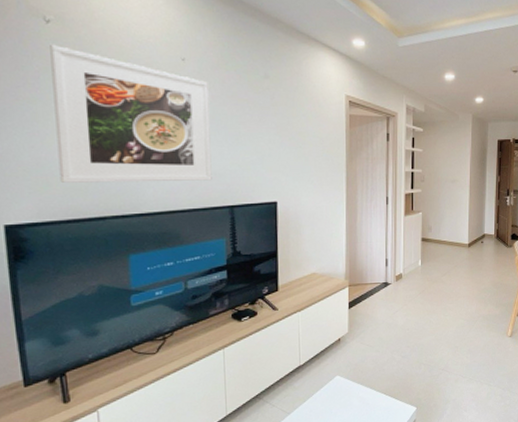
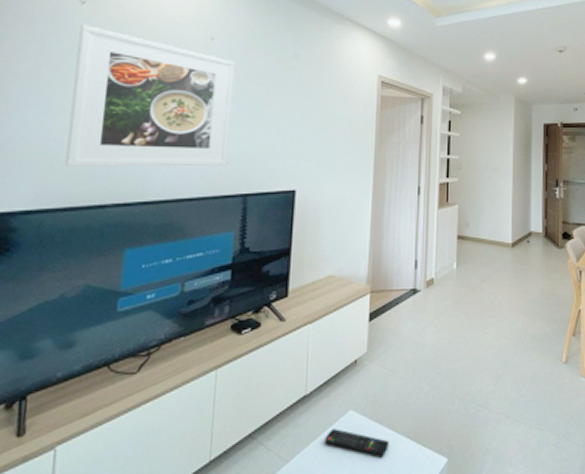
remote control: none [318,389,369,408] -> present [324,429,389,456]

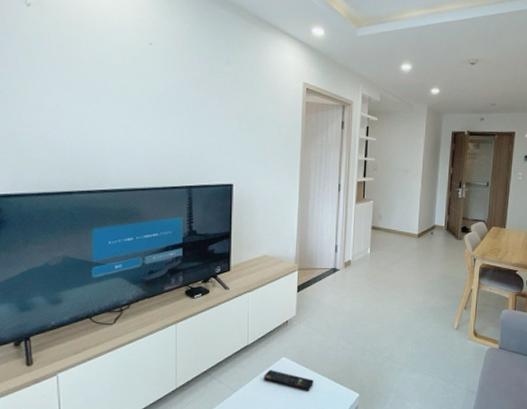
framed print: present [64,24,235,167] -> none [29,26,173,161]

